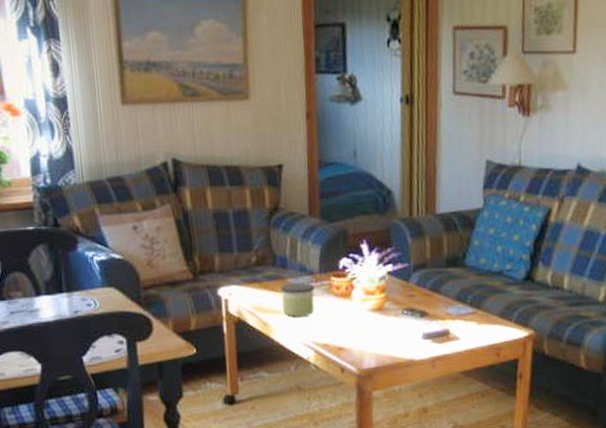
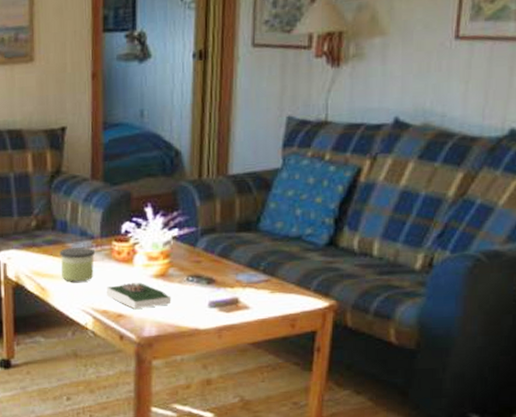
book: none [326,316,388,342] -> present [106,283,172,309]

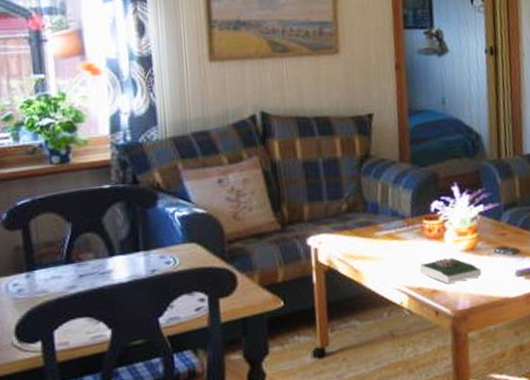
candle: present [60,247,96,282] -> none [372,227,407,262]

